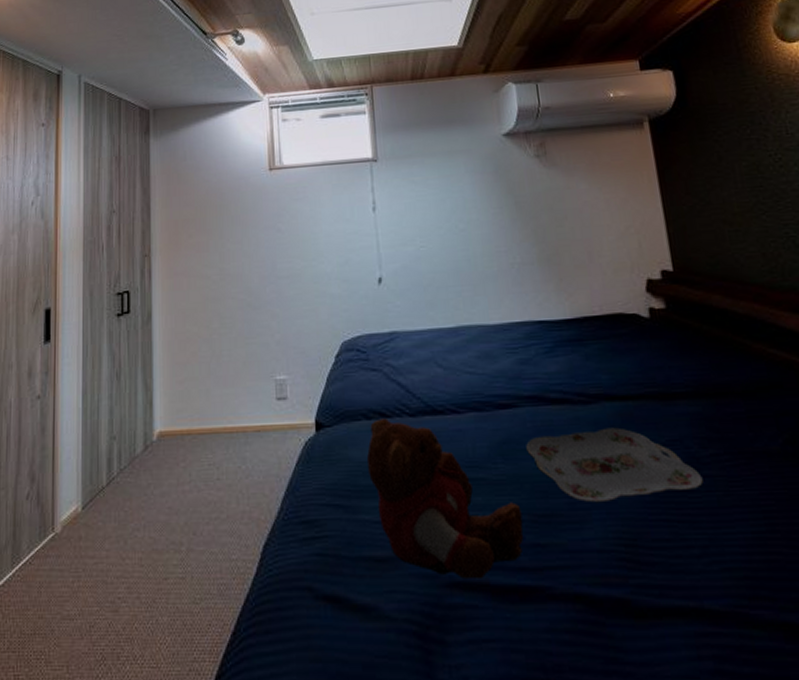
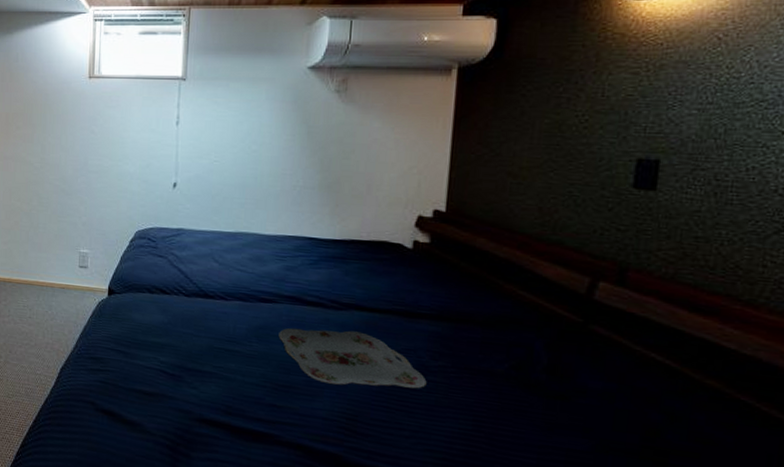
teddy bear: present [366,418,524,580] -> none [146,294,266,421]

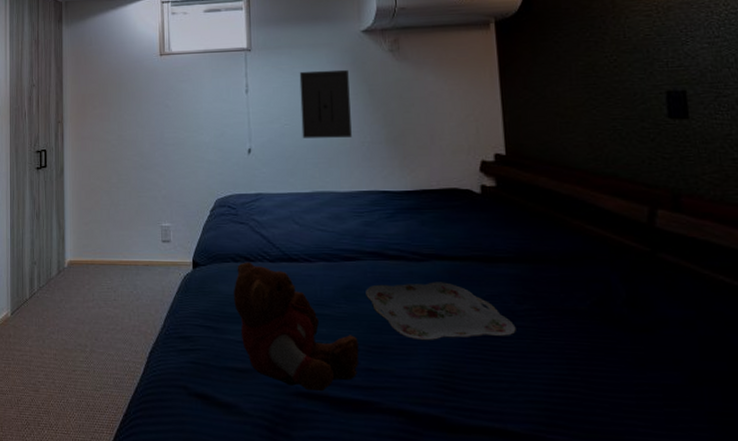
teddy bear: none [146,294,266,421] -> present [233,262,360,392]
wall art: none [231,106,288,180] -> present [299,69,352,138]

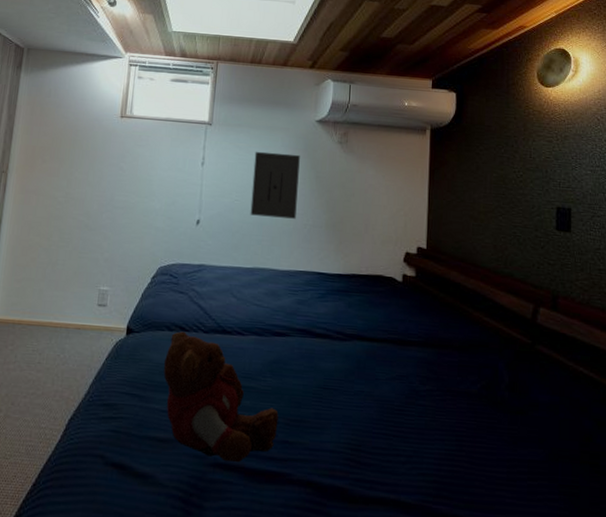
serving tray: present [366,282,516,341] -> none [291,360,418,416]

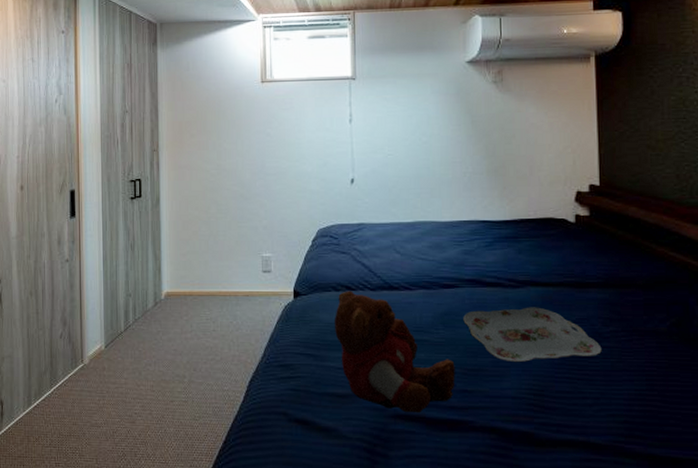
wall art: present [250,151,300,219] -> none [404,100,454,169]
serving tray: none [291,360,418,416] -> present [463,307,602,363]

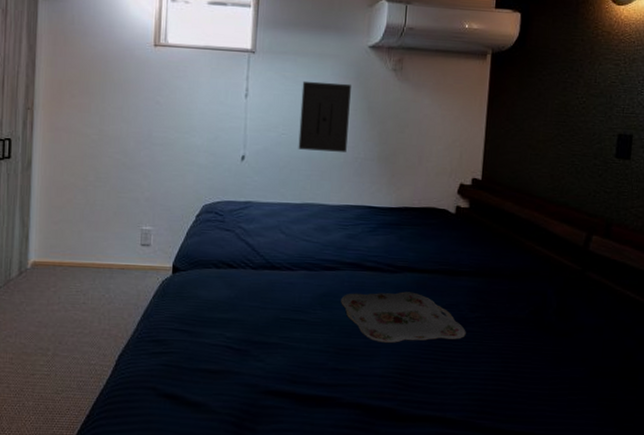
teddy bear: present [334,291,456,414] -> none [212,268,329,390]
wall art: none [404,100,454,169] -> present [298,80,351,152]

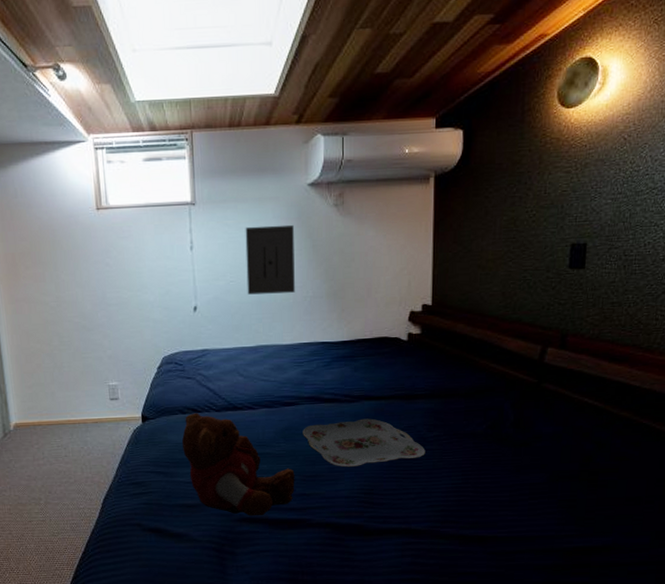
teddy bear: none [212,268,329,390] -> present [181,413,295,517]

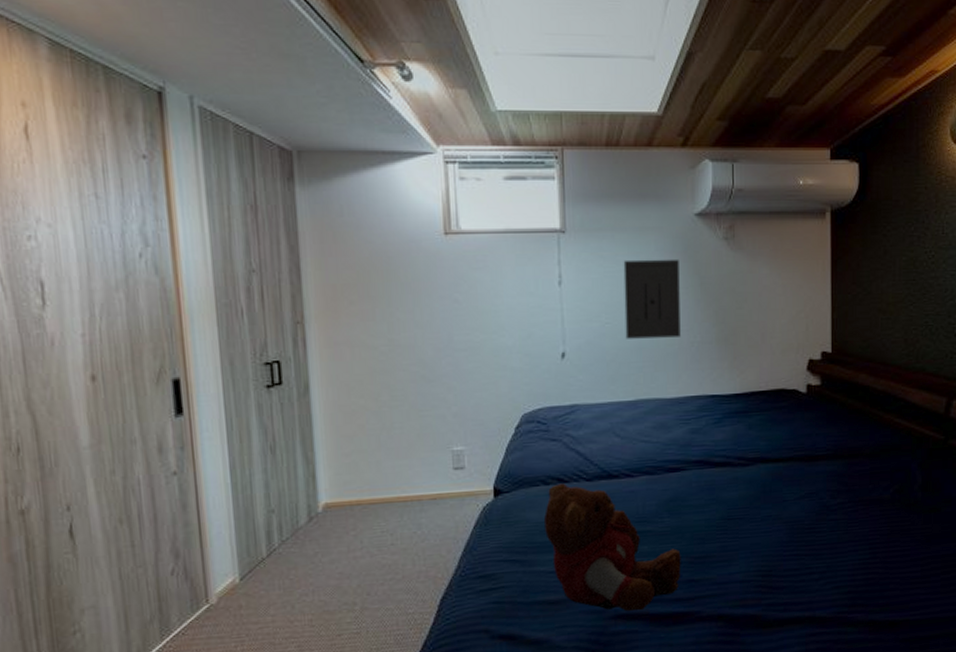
serving tray: present [303,418,426,468] -> none [690,484,829,546]

